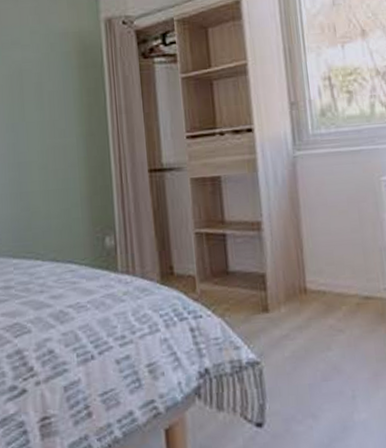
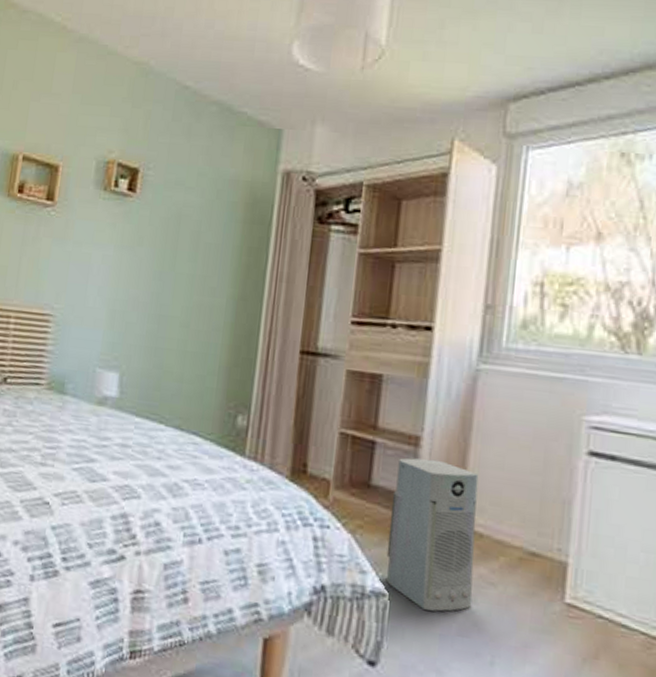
air purifier: none [247,238,329,367] -> present [386,458,479,612]

